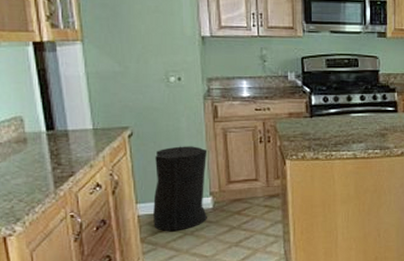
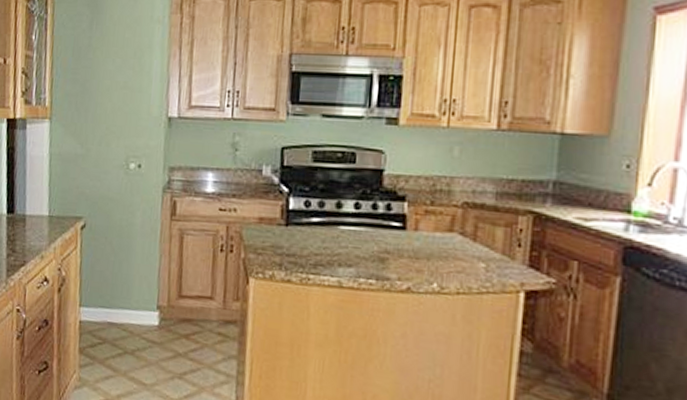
trash can: present [153,146,208,231] -> none [94,245,160,347]

